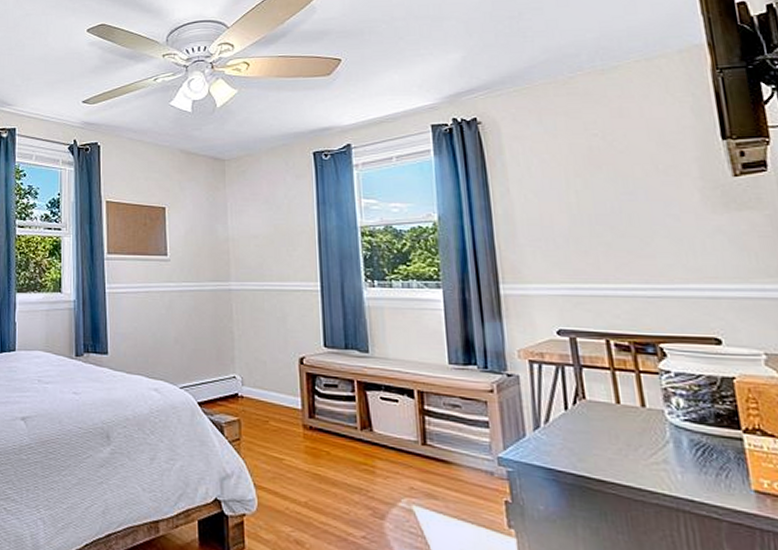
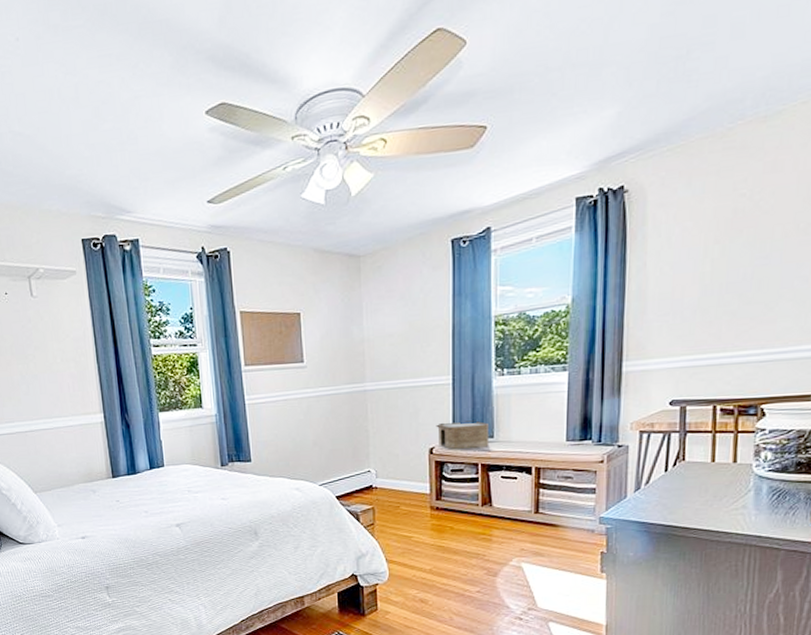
woven basket: none [305,331,365,363] -> present [436,420,490,450]

